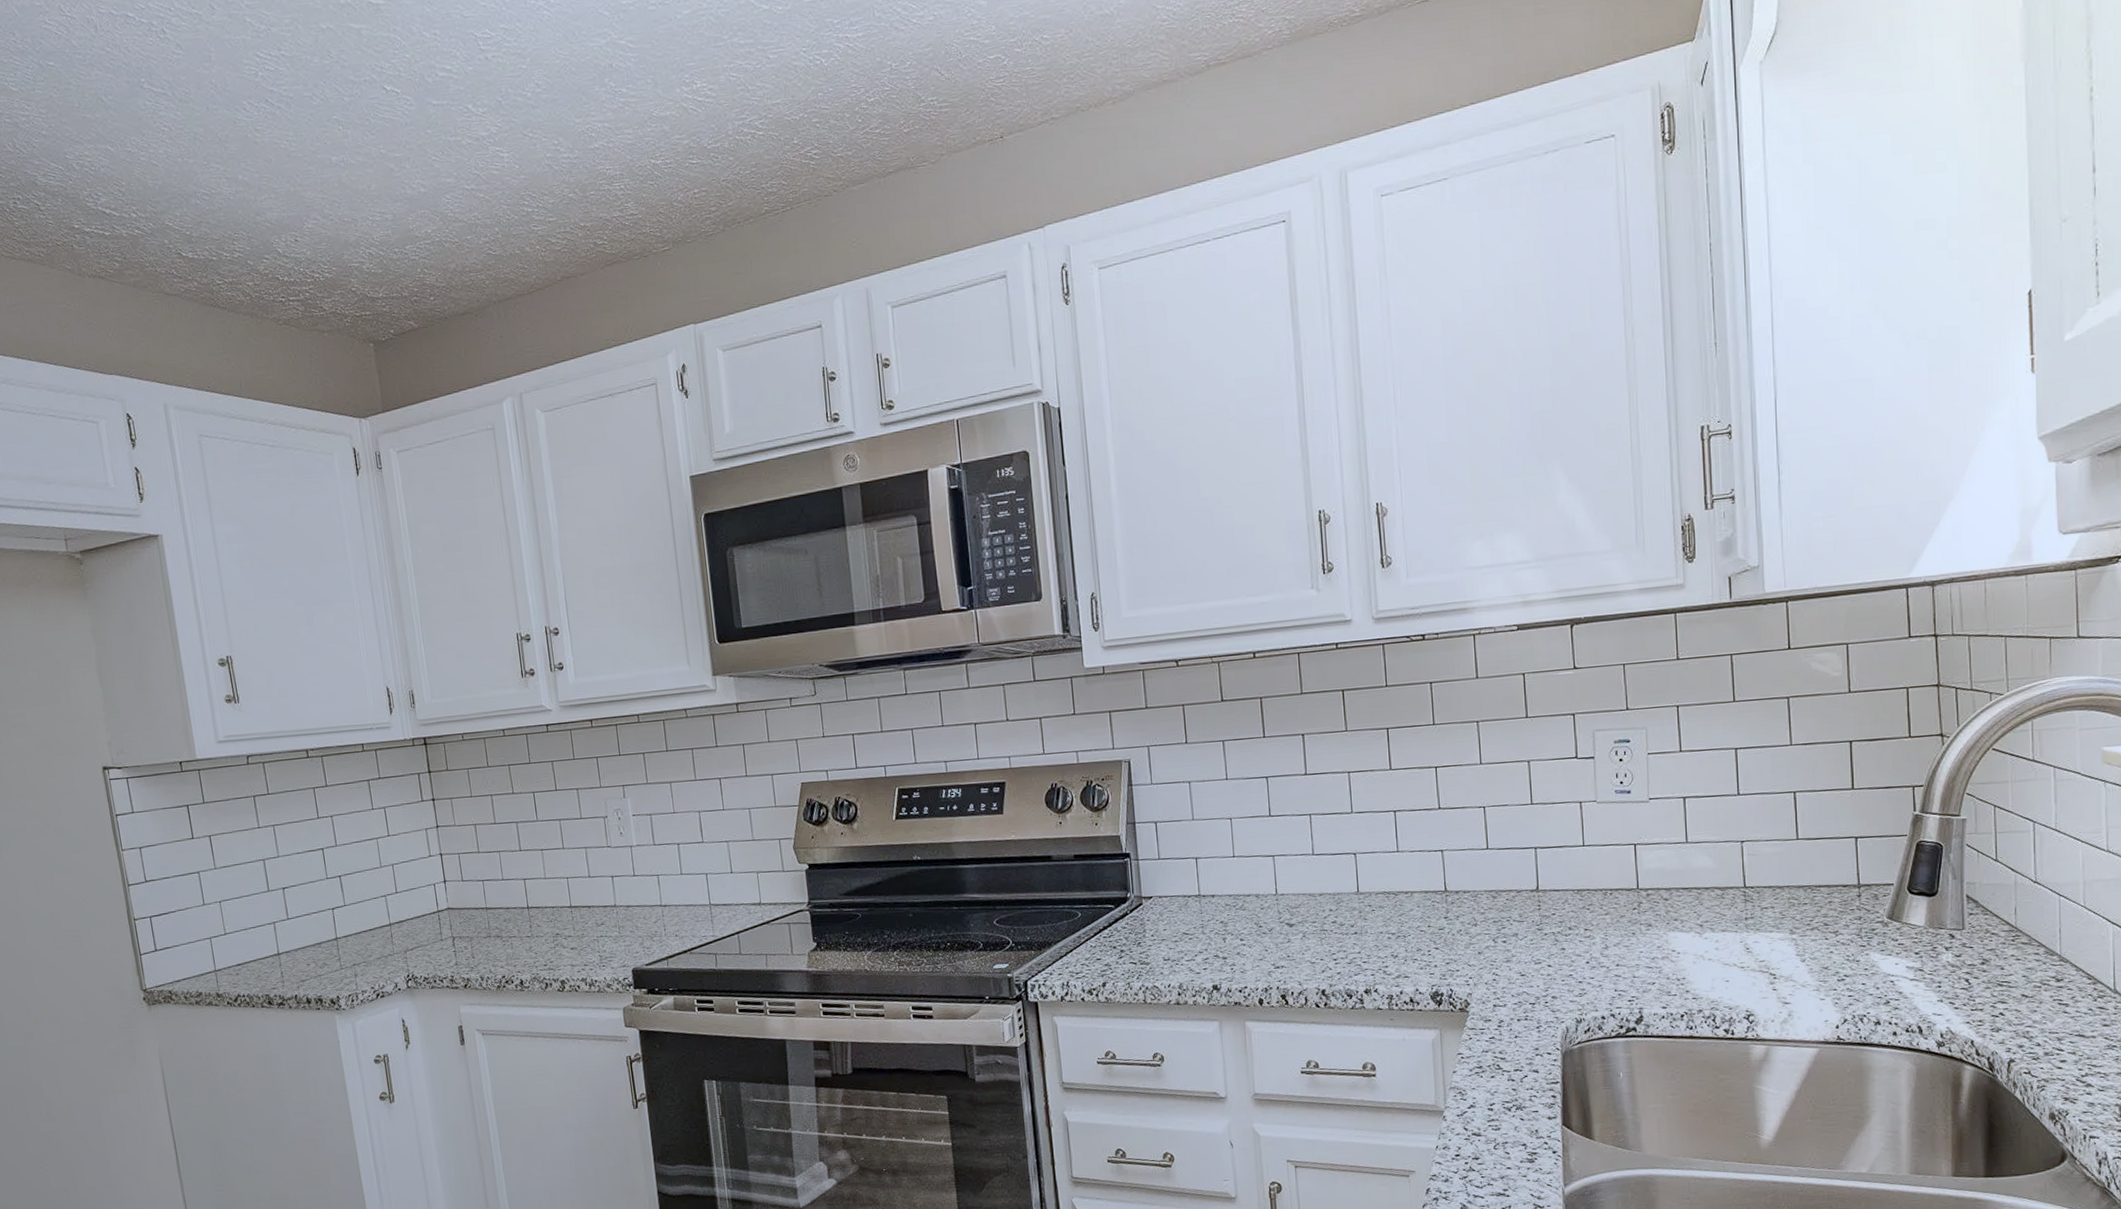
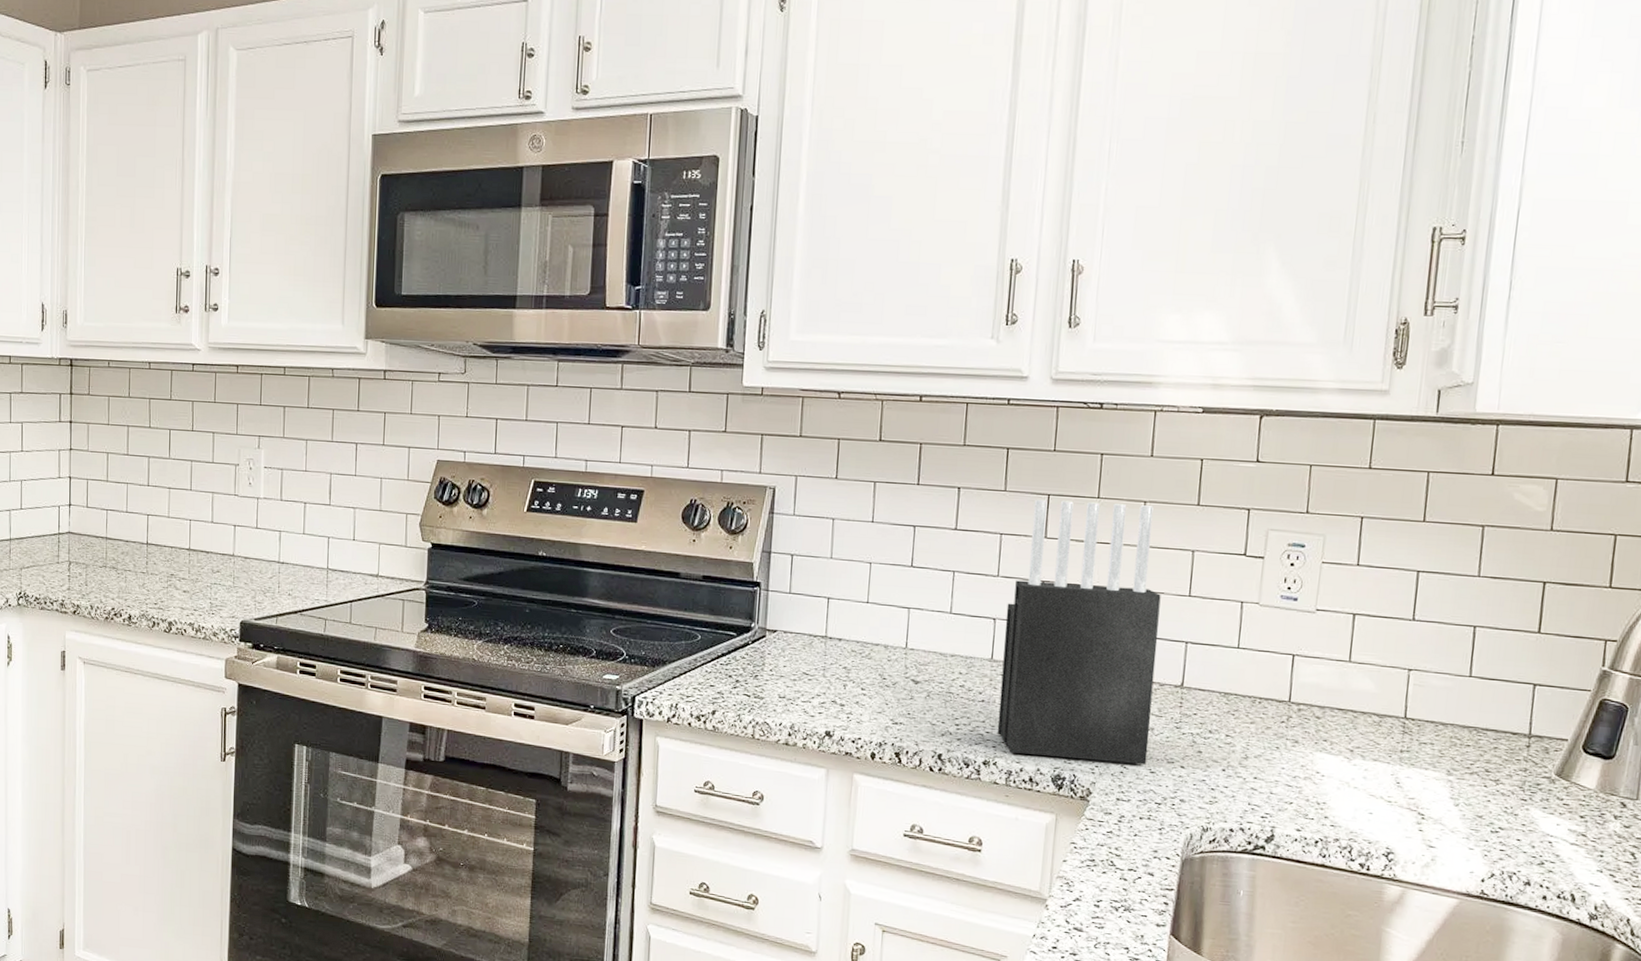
knife block: none [1364,724,1516,978] -> present [997,499,1161,765]

